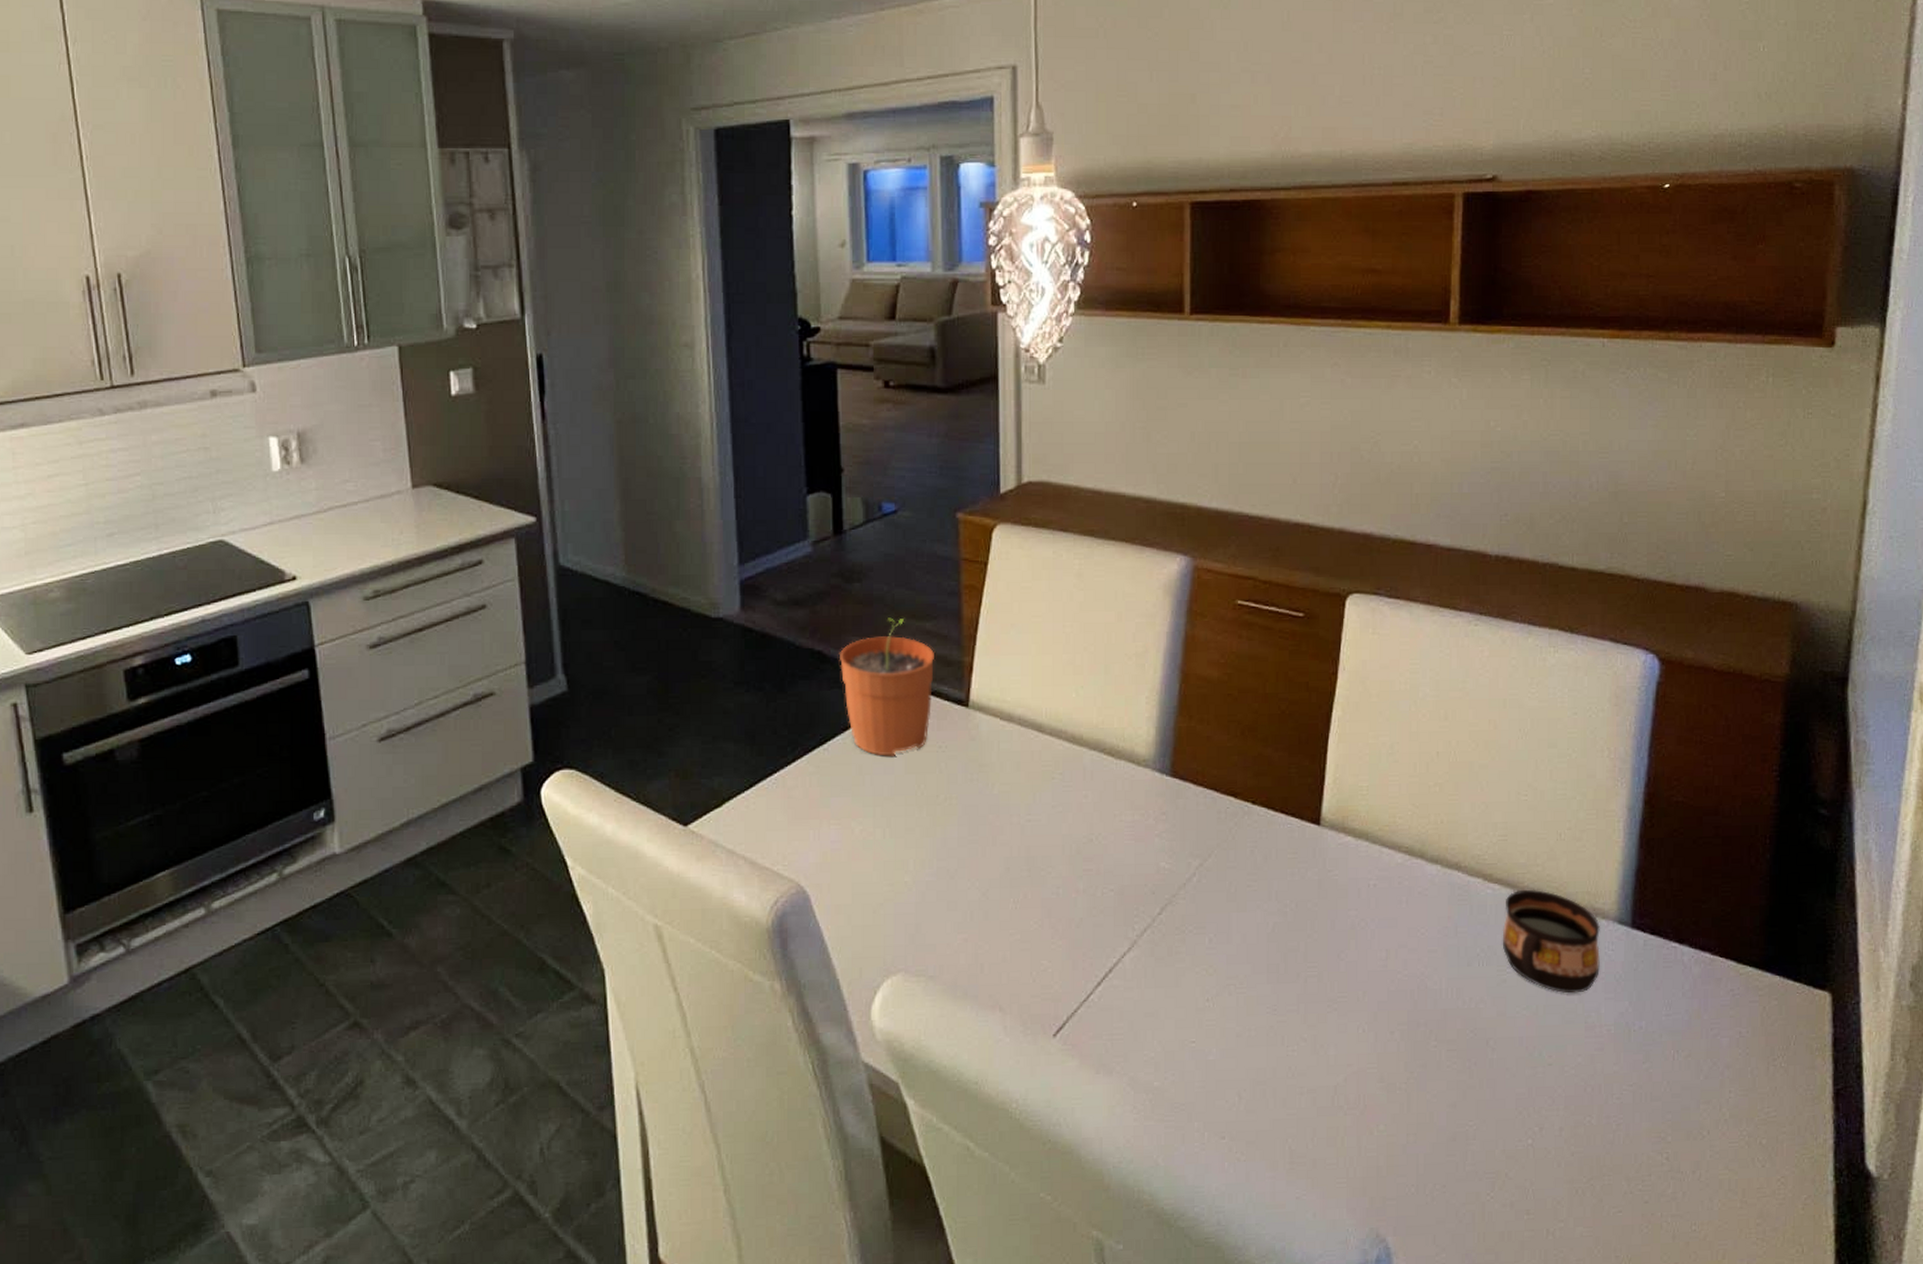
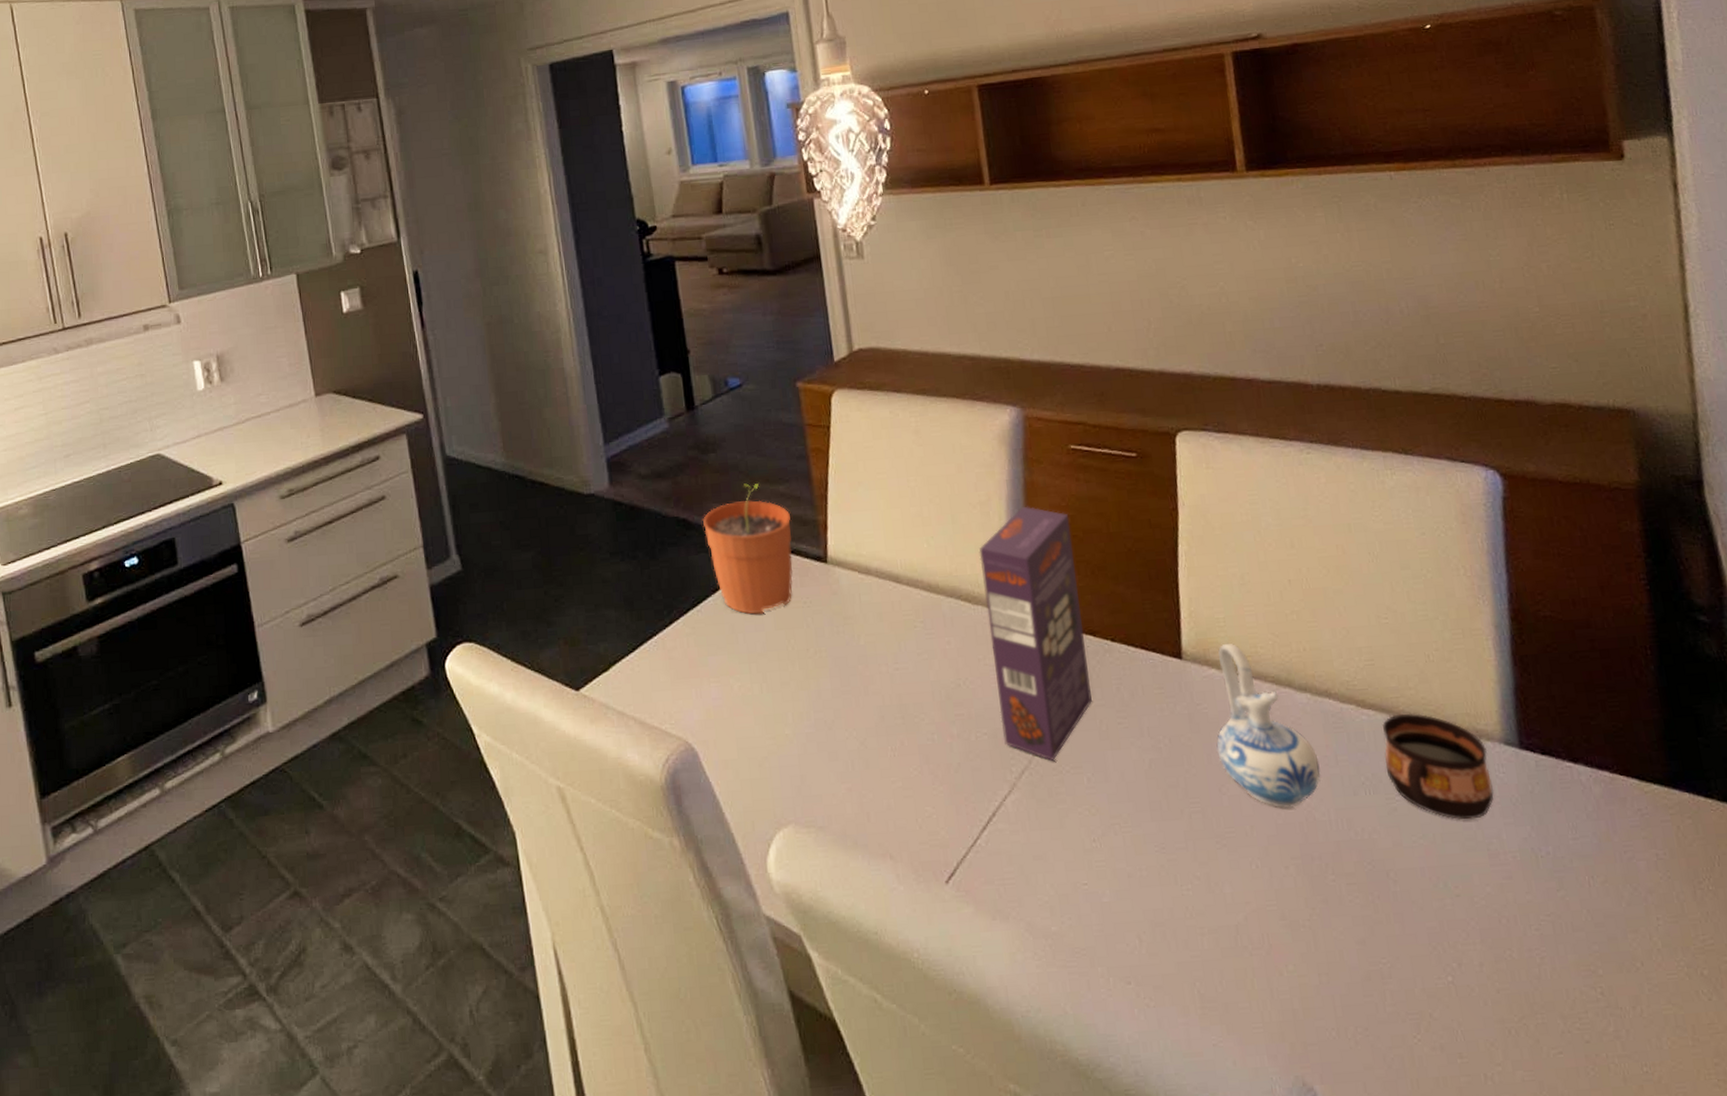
cereal box: none [1128,660,1226,920] -> present [979,506,1093,761]
ceramic pitcher: none [1341,811,1439,977] -> present [1216,643,1321,809]

